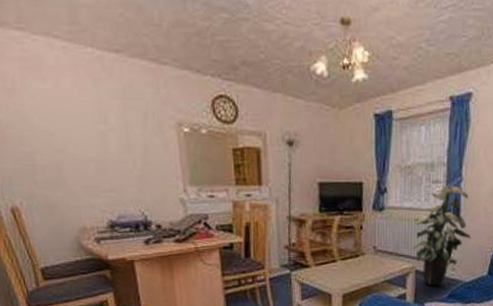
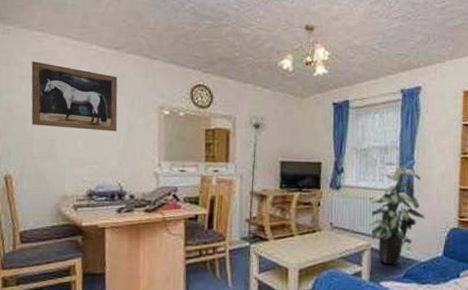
wall art: none [15,69,132,154] -> present [31,61,118,132]

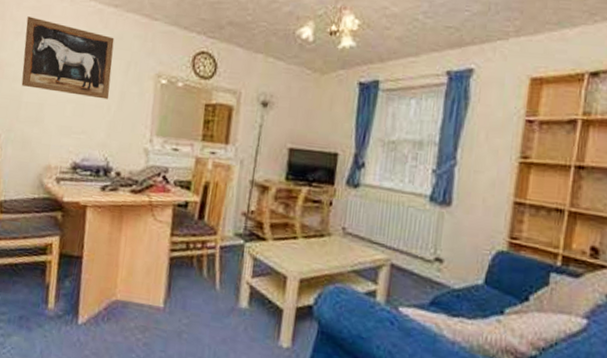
indoor plant: present [368,162,425,265] -> none [390,159,465,288]

